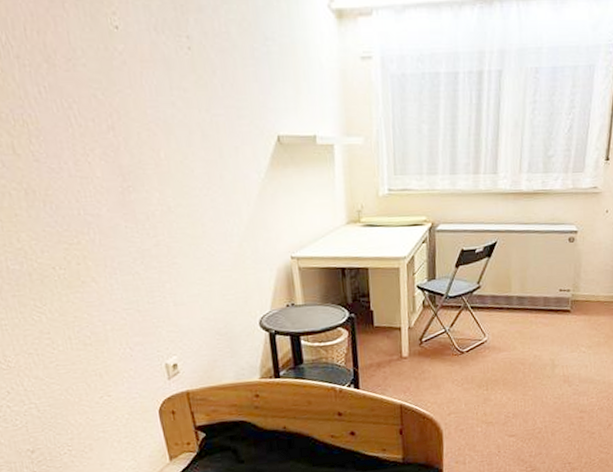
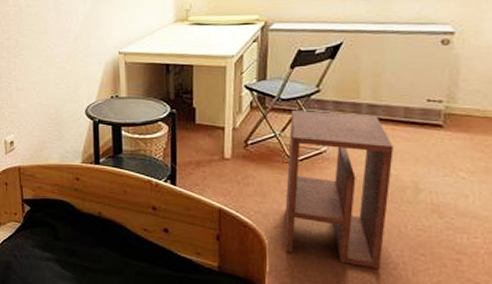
side table: none [456,305,537,436] -> present [285,109,394,269]

